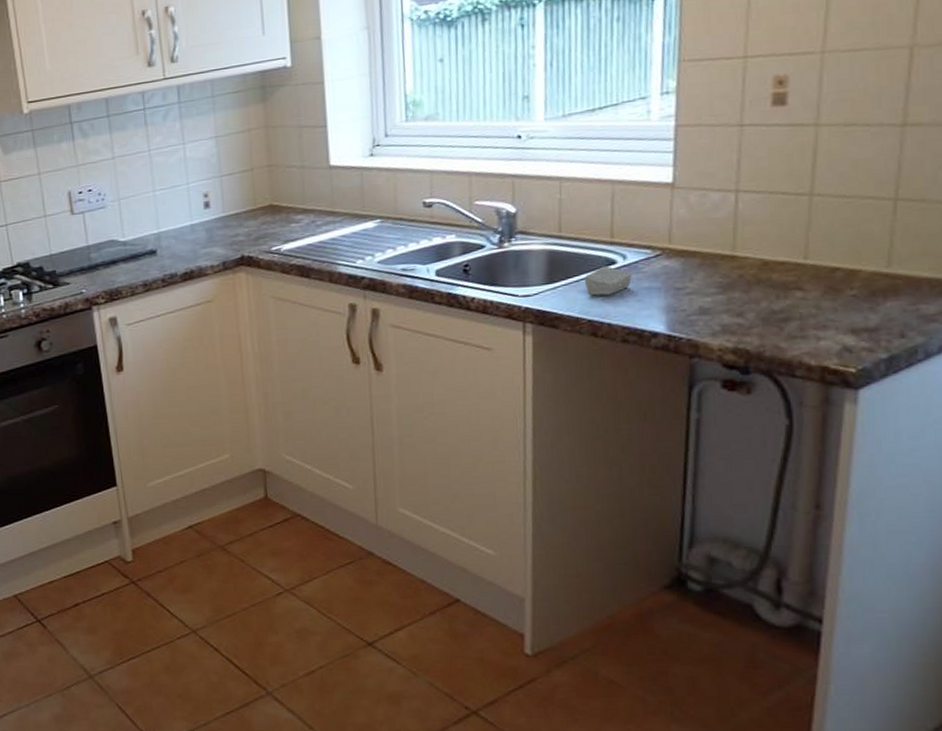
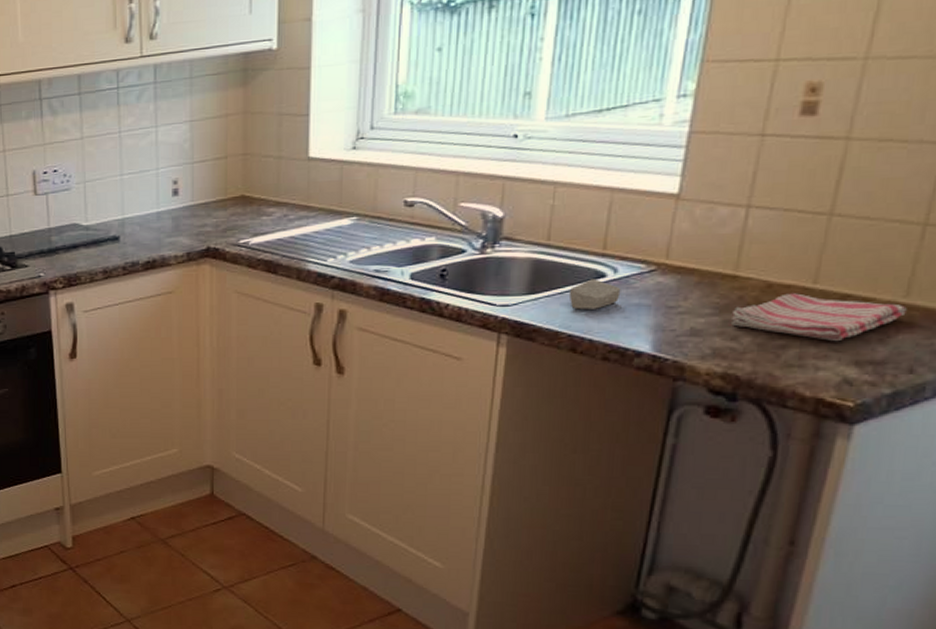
dish towel: none [735,269,890,313] -> present [731,293,907,342]

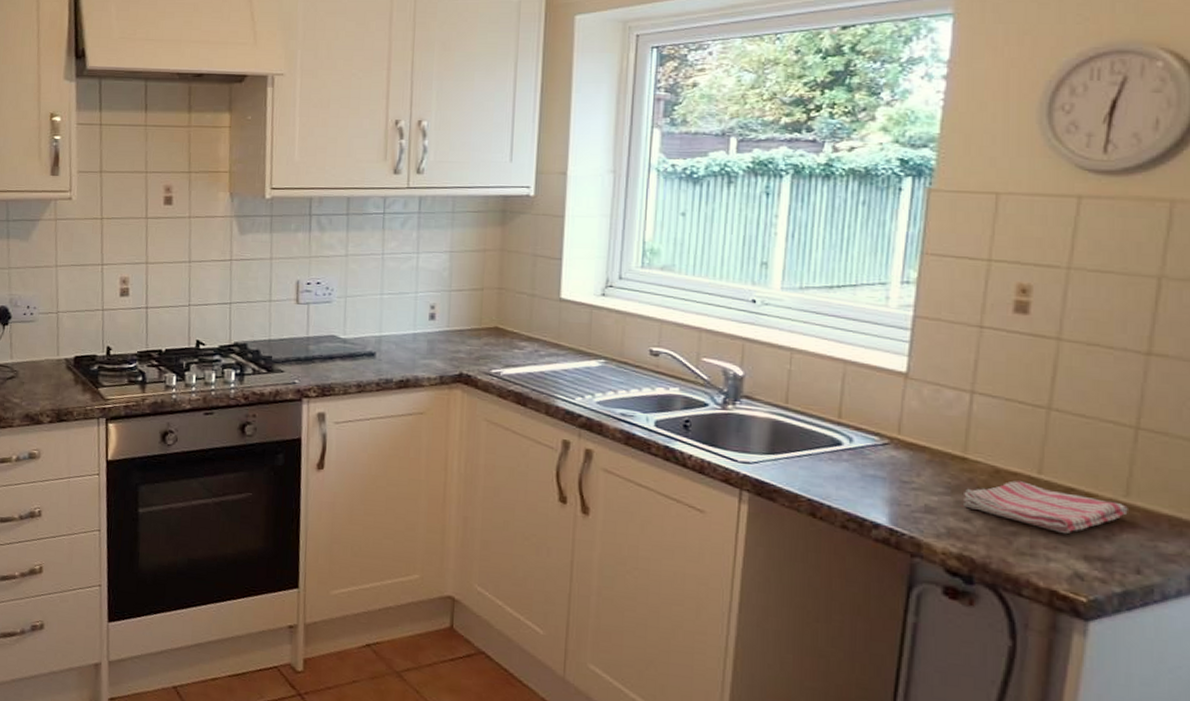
soap bar: present [569,279,621,310] -> none [807,445,857,476]

